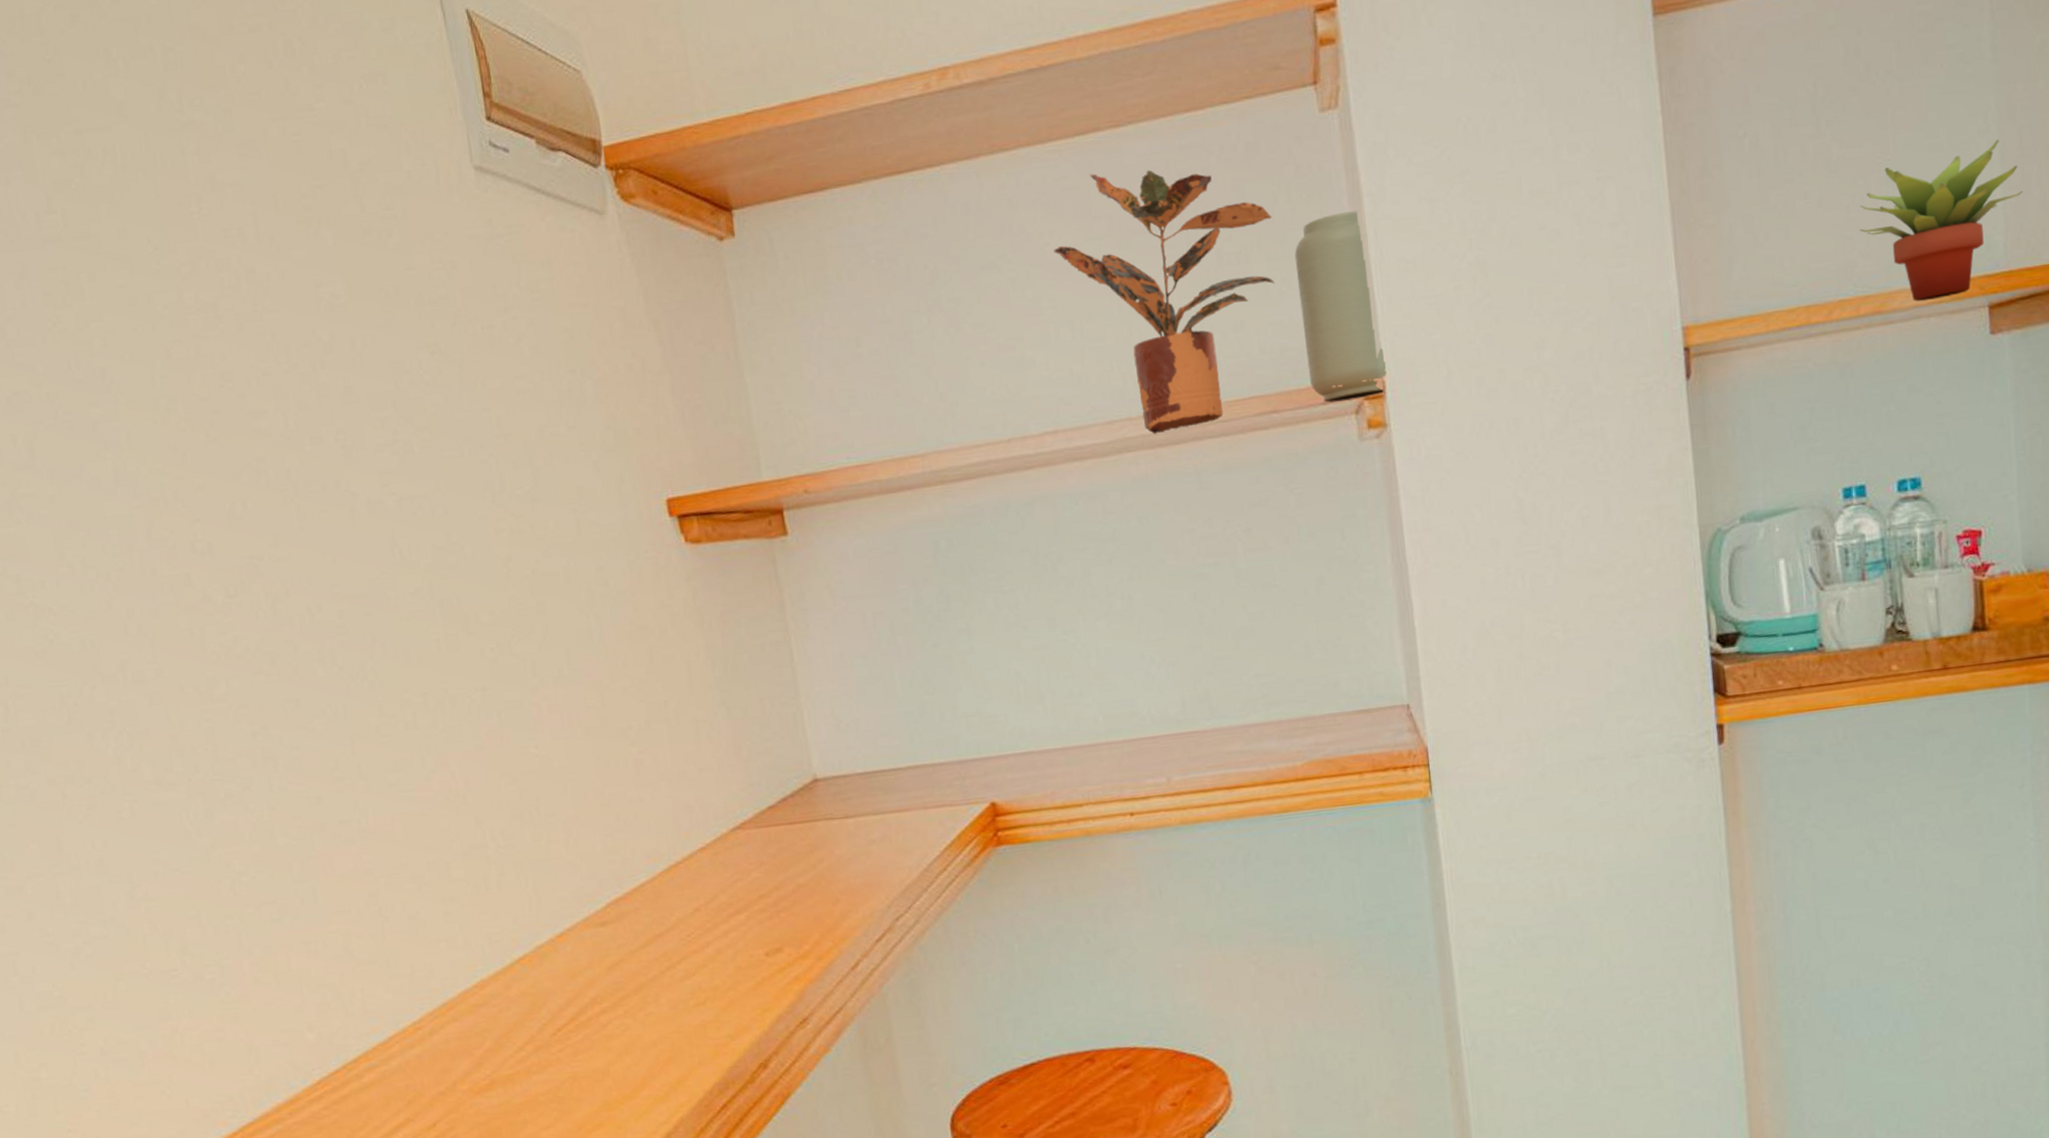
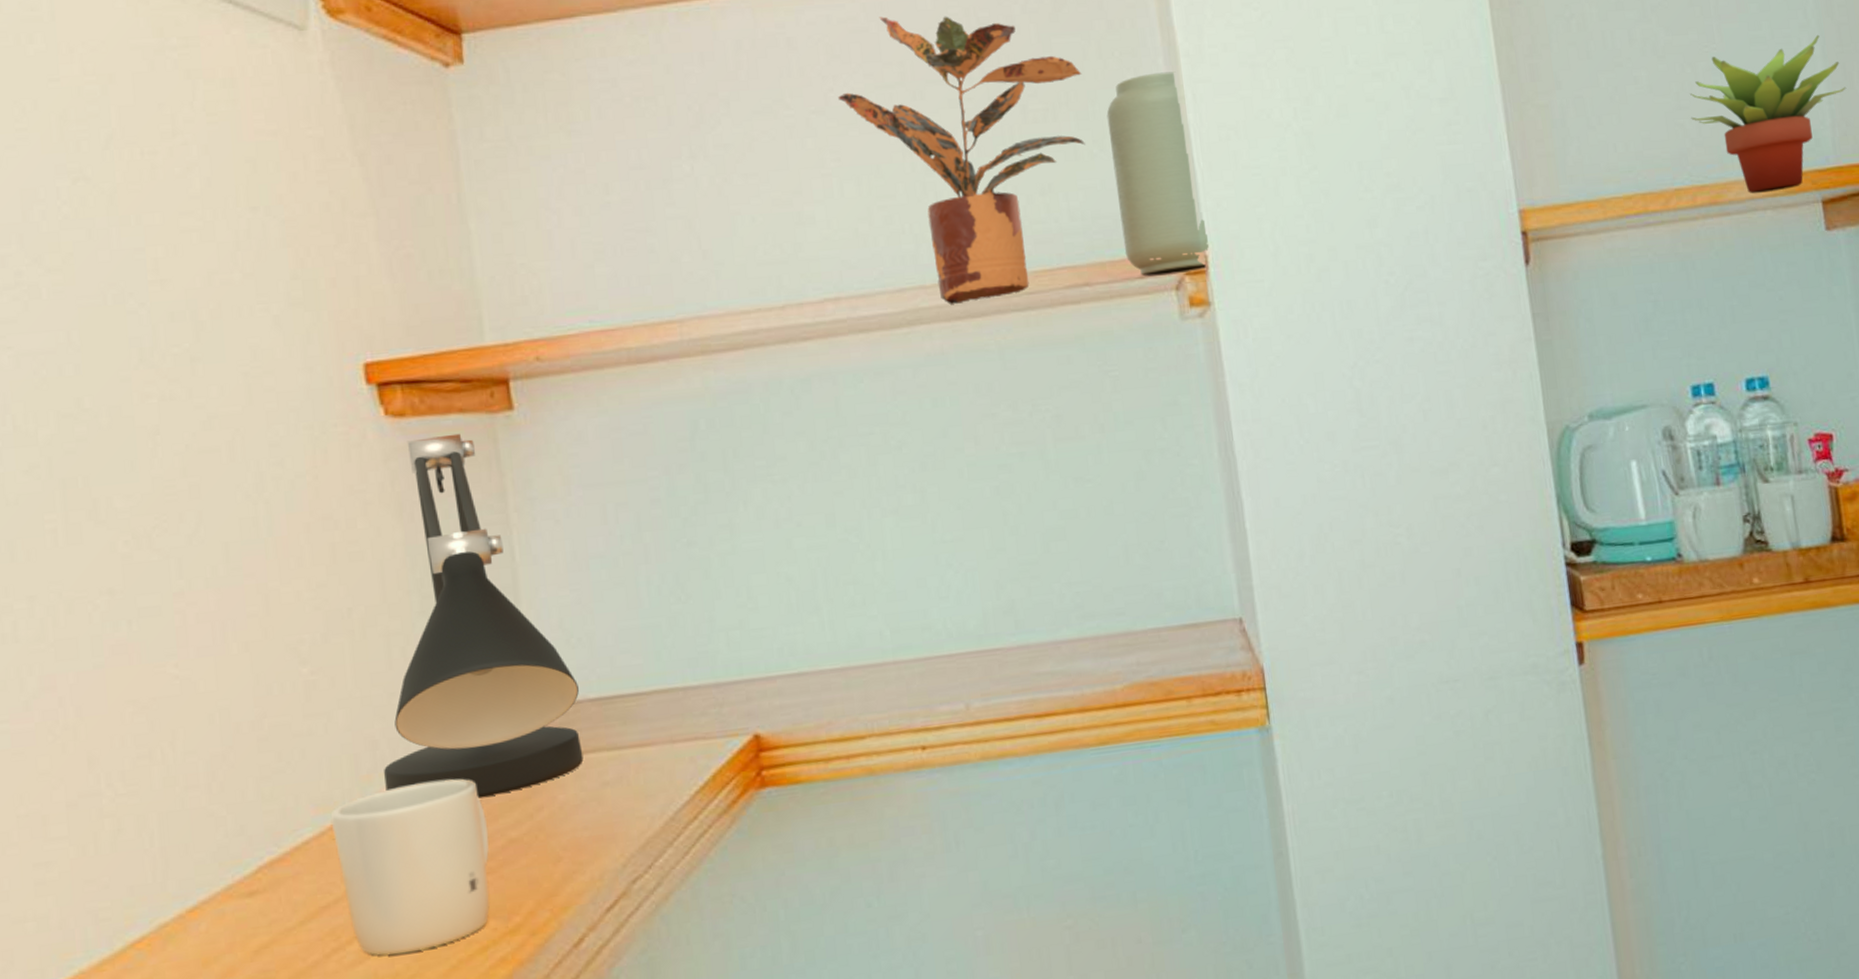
mug: none [659,836,785,973] -> present [330,779,490,955]
desk lamp: none [698,556,854,852] -> present [383,433,584,799]

